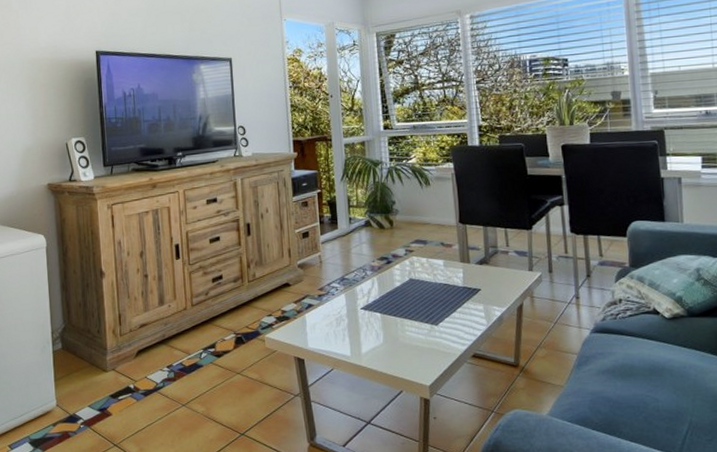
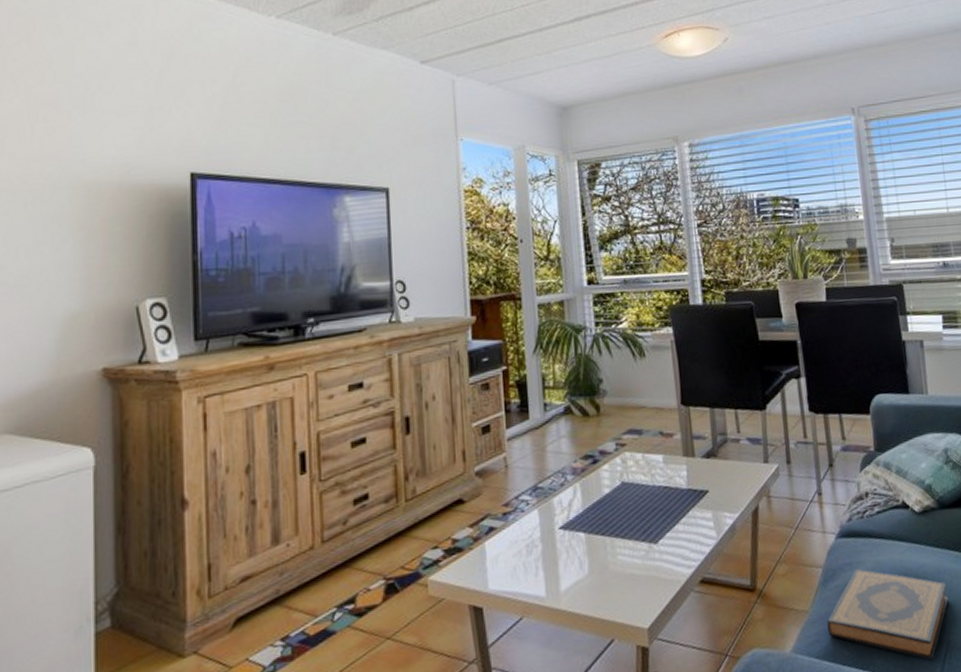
hardback book: none [579,358,693,435] -> present [826,568,949,661]

